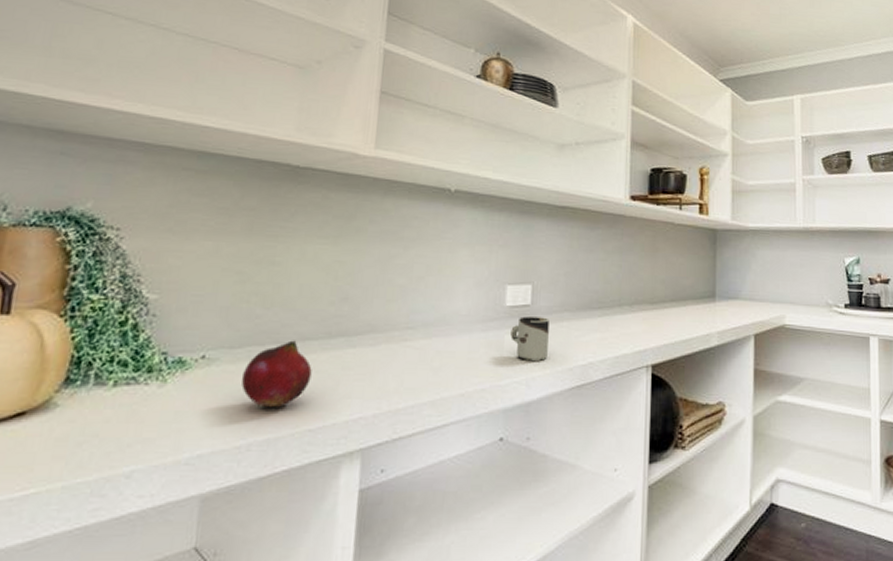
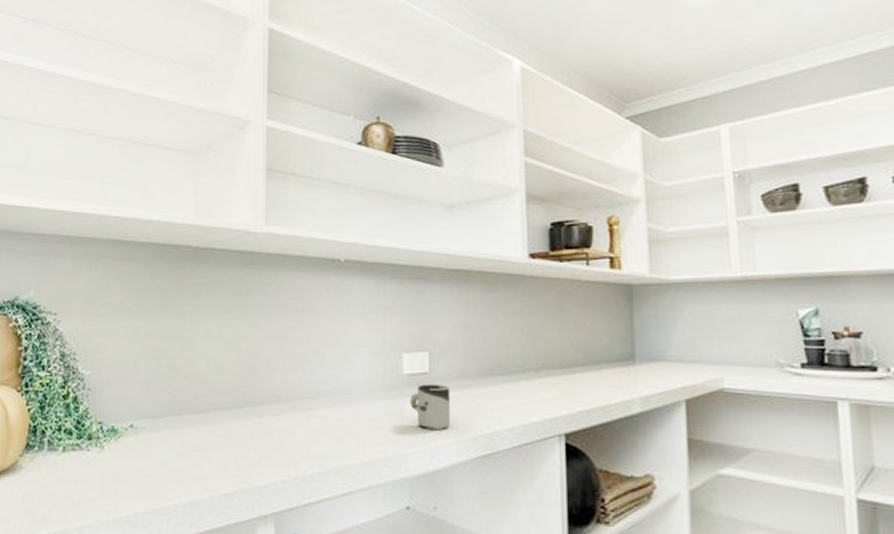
fruit: present [241,340,312,407] -> none [164,410,224,472]

